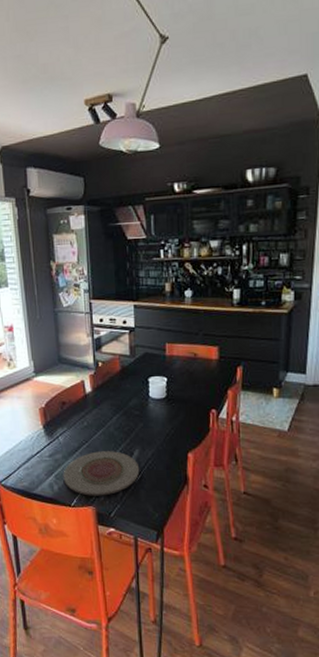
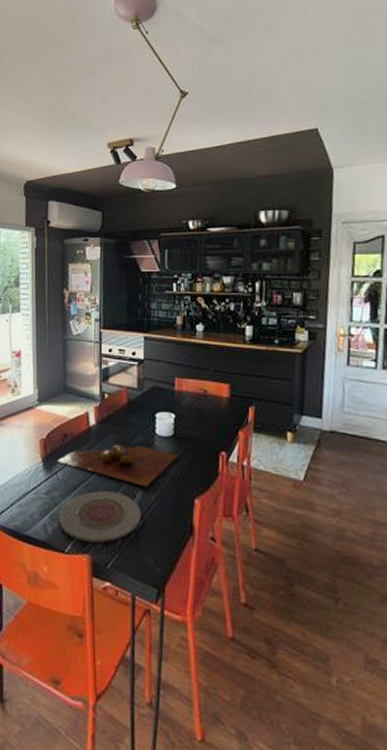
cutting board: none [57,408,172,445] -> present [57,444,179,487]

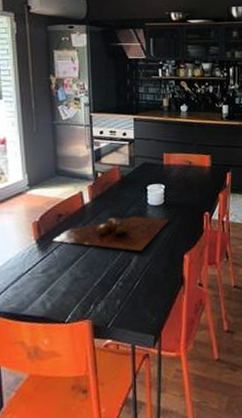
plate: present [58,491,142,543] -> none [57,260,138,310]

